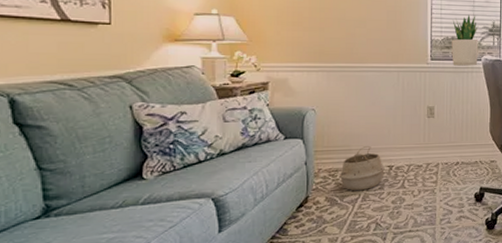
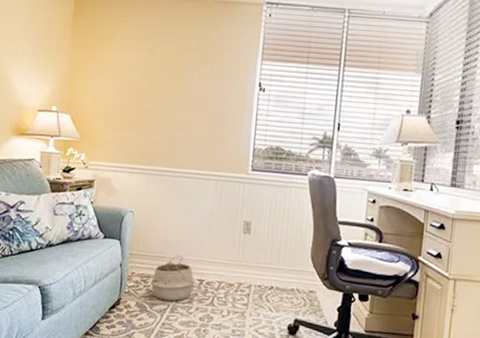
planter: present [452,14,478,66] -> none [274,122,307,181]

